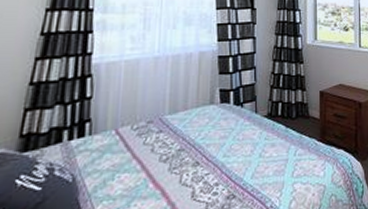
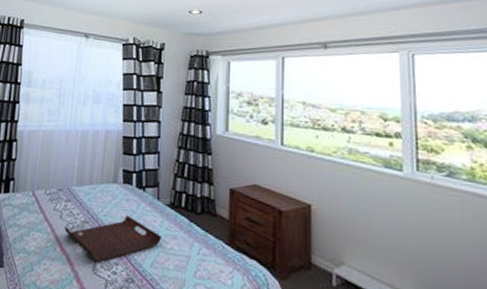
serving tray: none [157,133,260,188] -> present [64,214,161,262]

